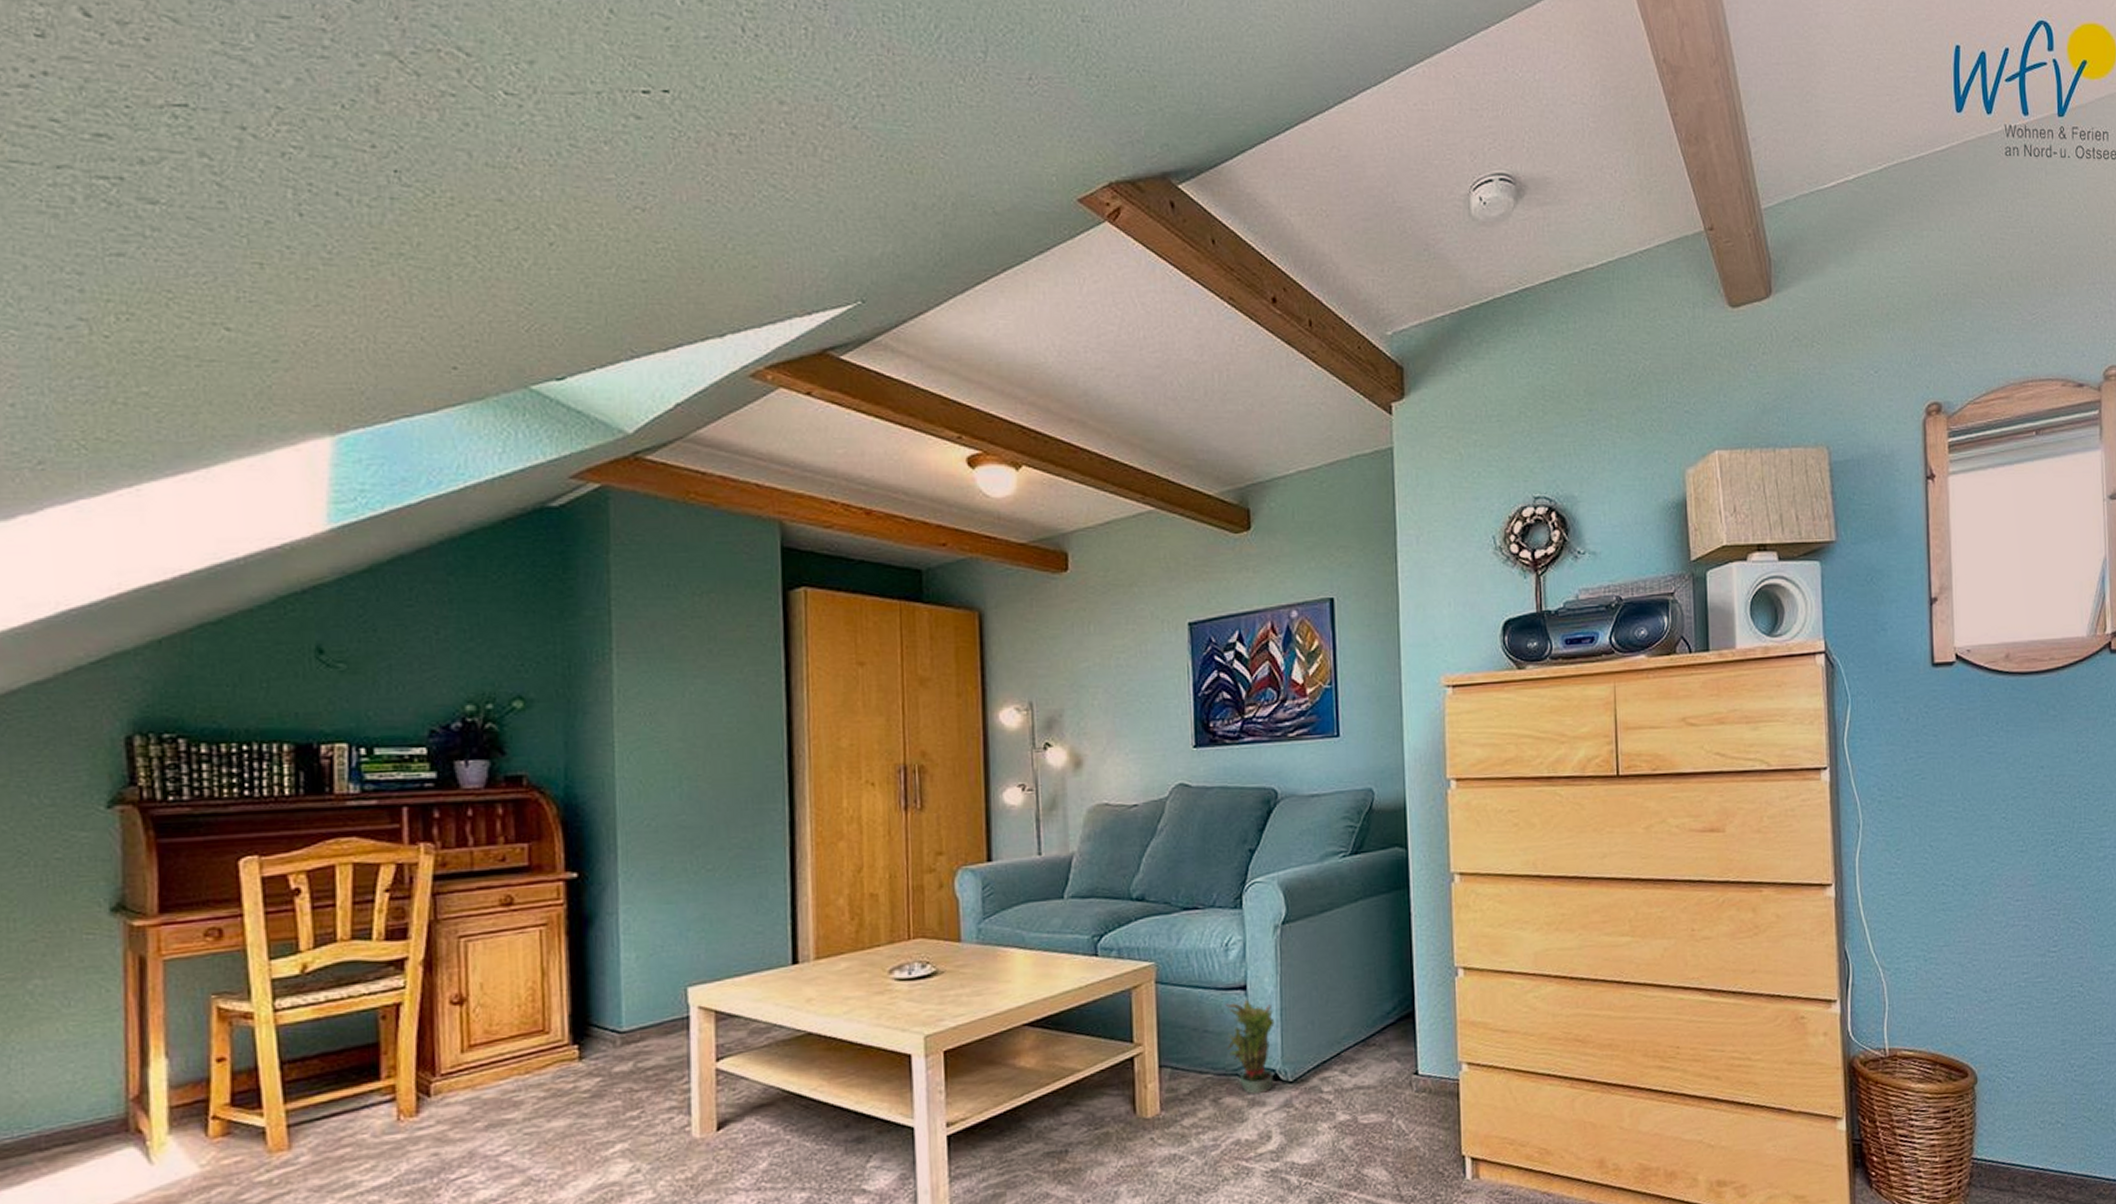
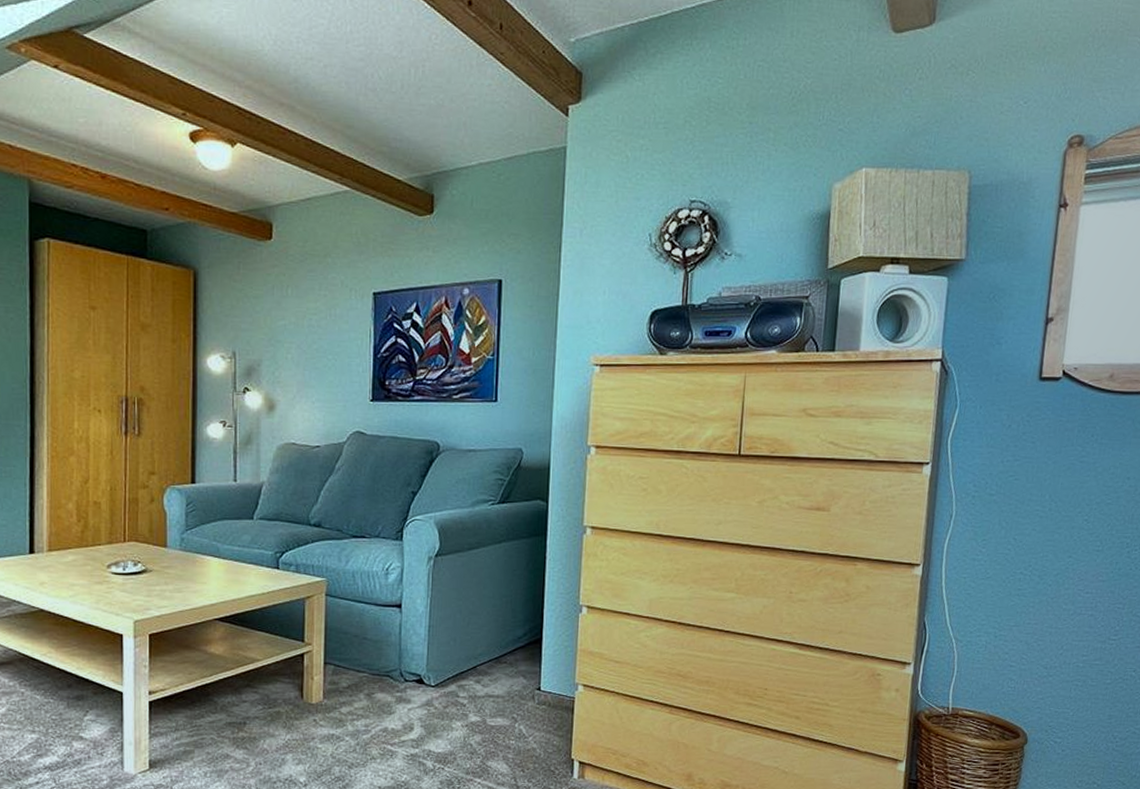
potted plant: present [1225,999,1275,1094] -> none [381,615,423,692]

